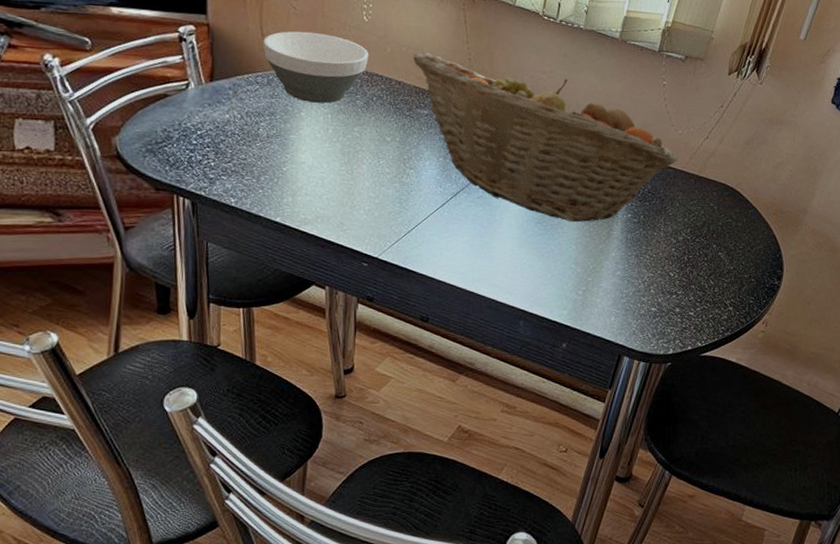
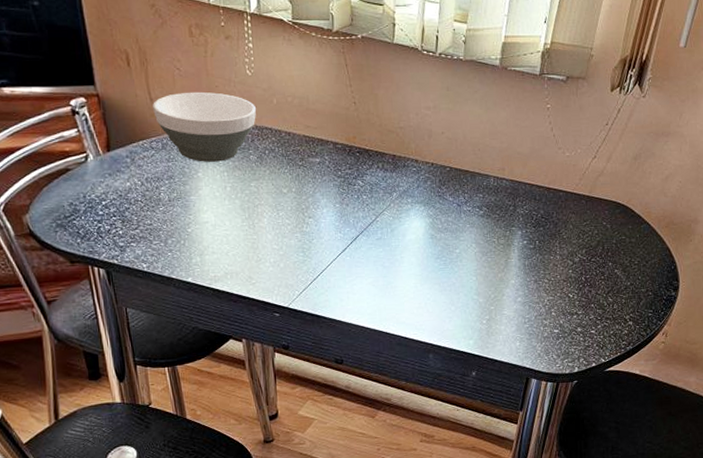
fruit basket: present [413,52,677,223] -> none [299,100,567,255]

